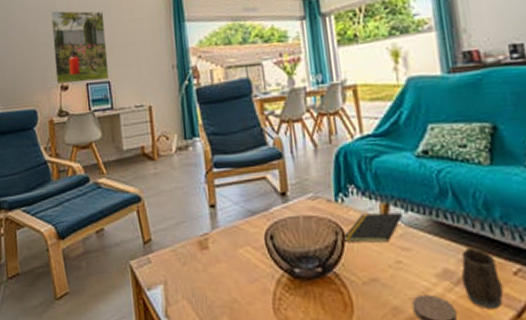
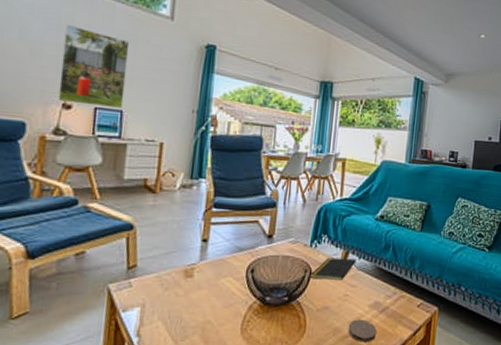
mug: present [461,247,504,309] -> none [384,287,410,329]

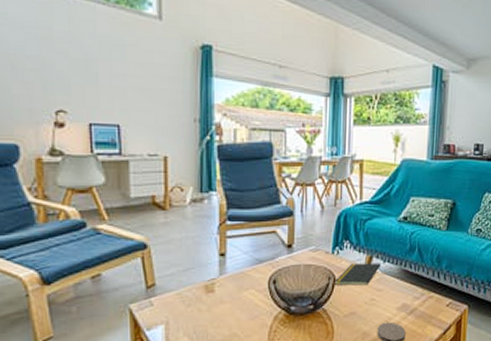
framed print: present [58,25,130,109] -> none [45,34,119,123]

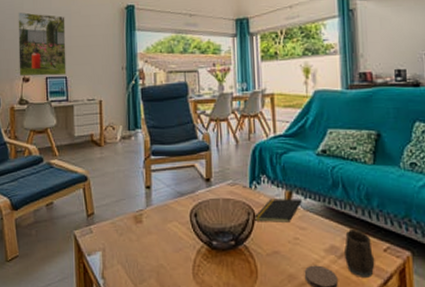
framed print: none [45,34,119,123] -> present [18,12,67,77]
mug: none [413,288,439,330] -> present [343,228,375,278]

